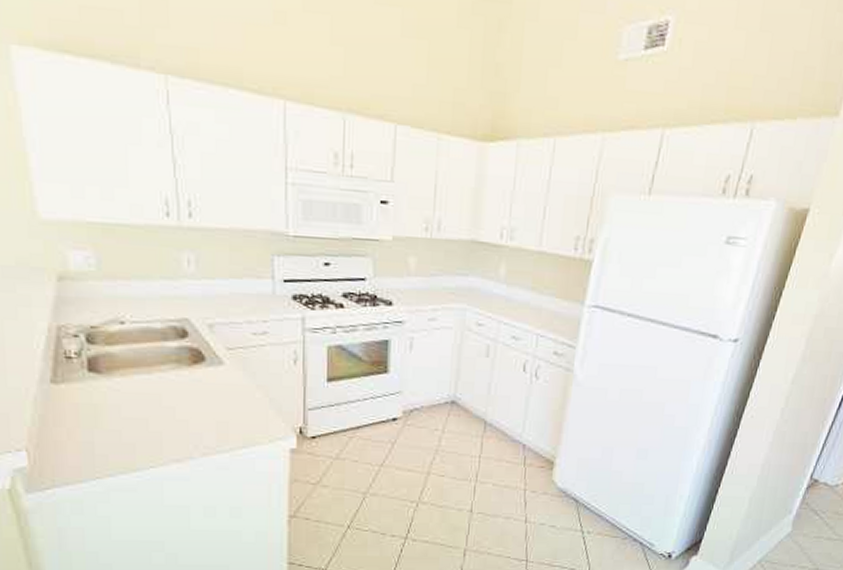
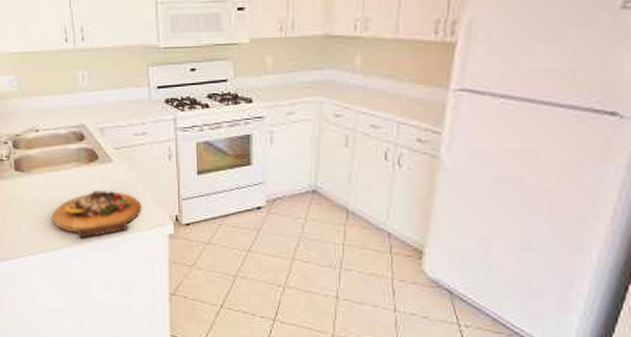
cutting board: none [139,398,259,455] -> present [51,190,142,238]

